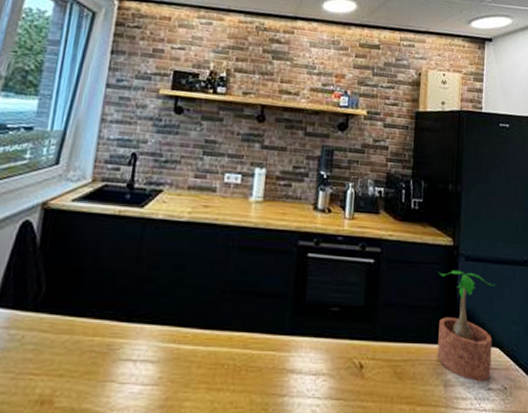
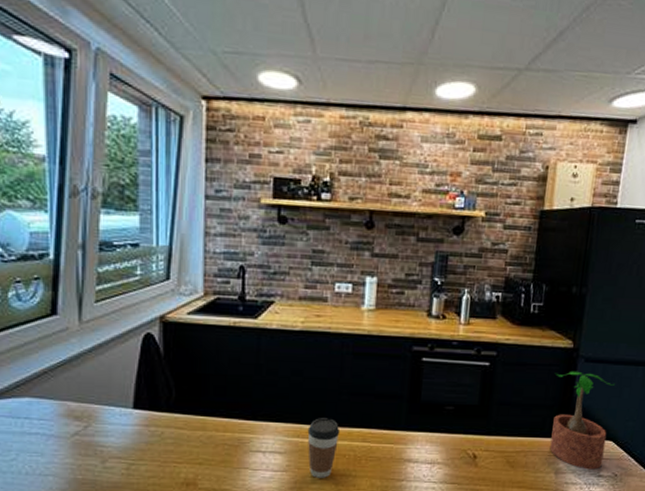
coffee cup: none [183,320,221,393] -> present [307,418,340,478]

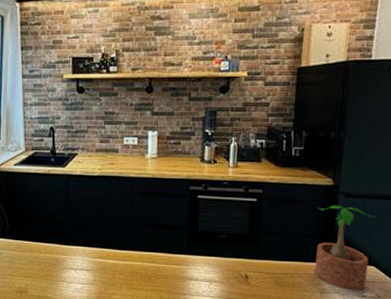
coffee cup: present [307,418,340,478] -> none [108,243,134,291]

